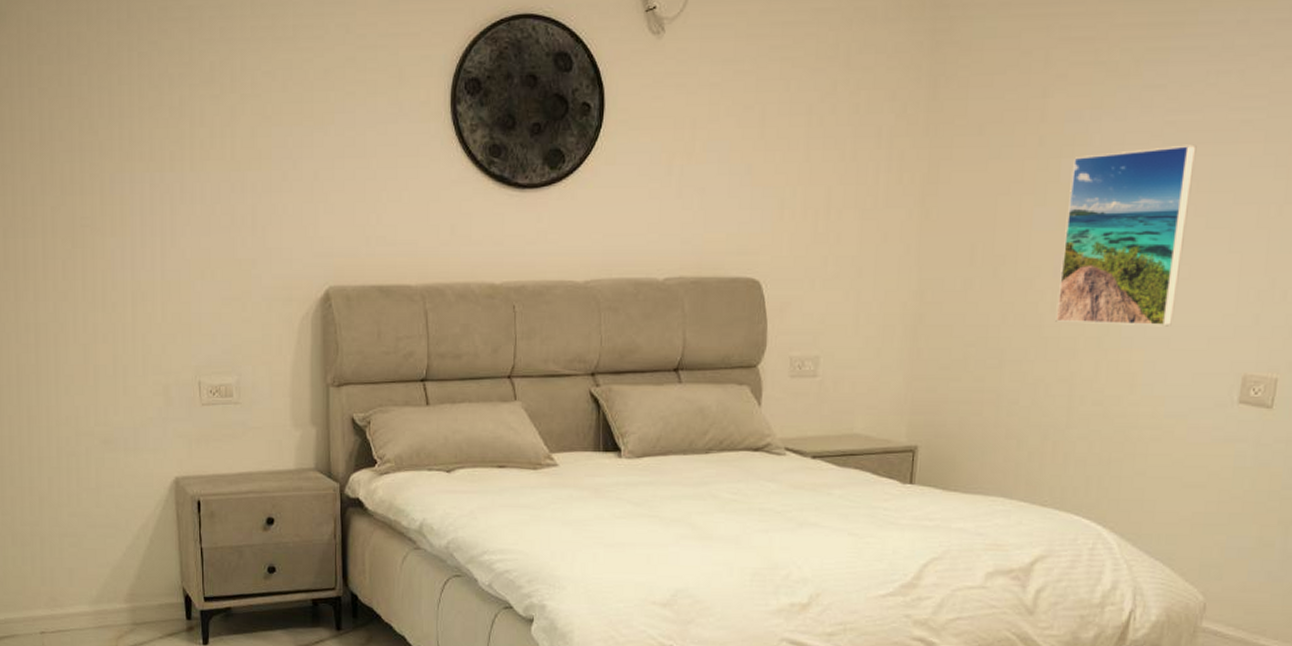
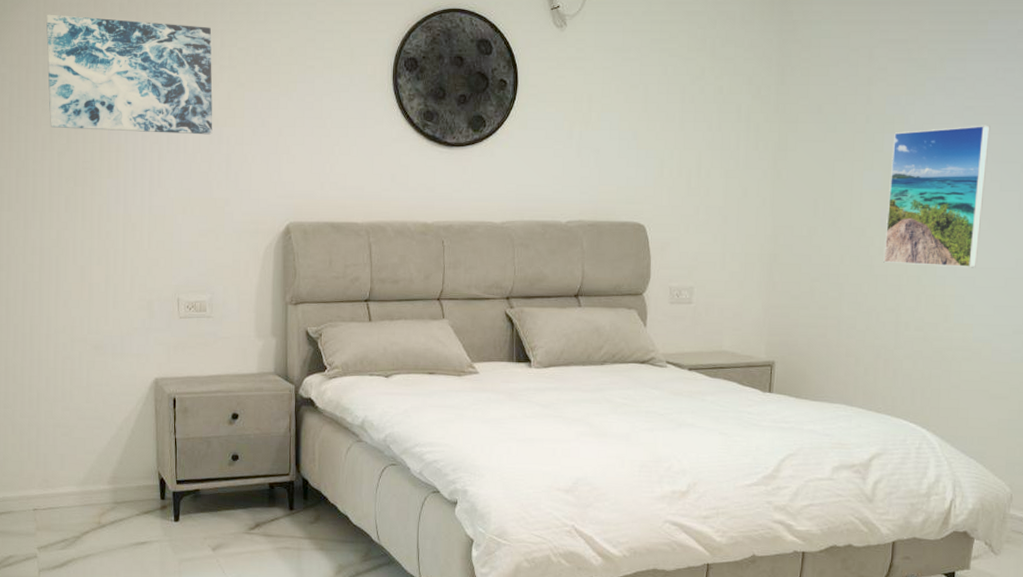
wall art: none [30,35,234,181] -> present [46,14,213,135]

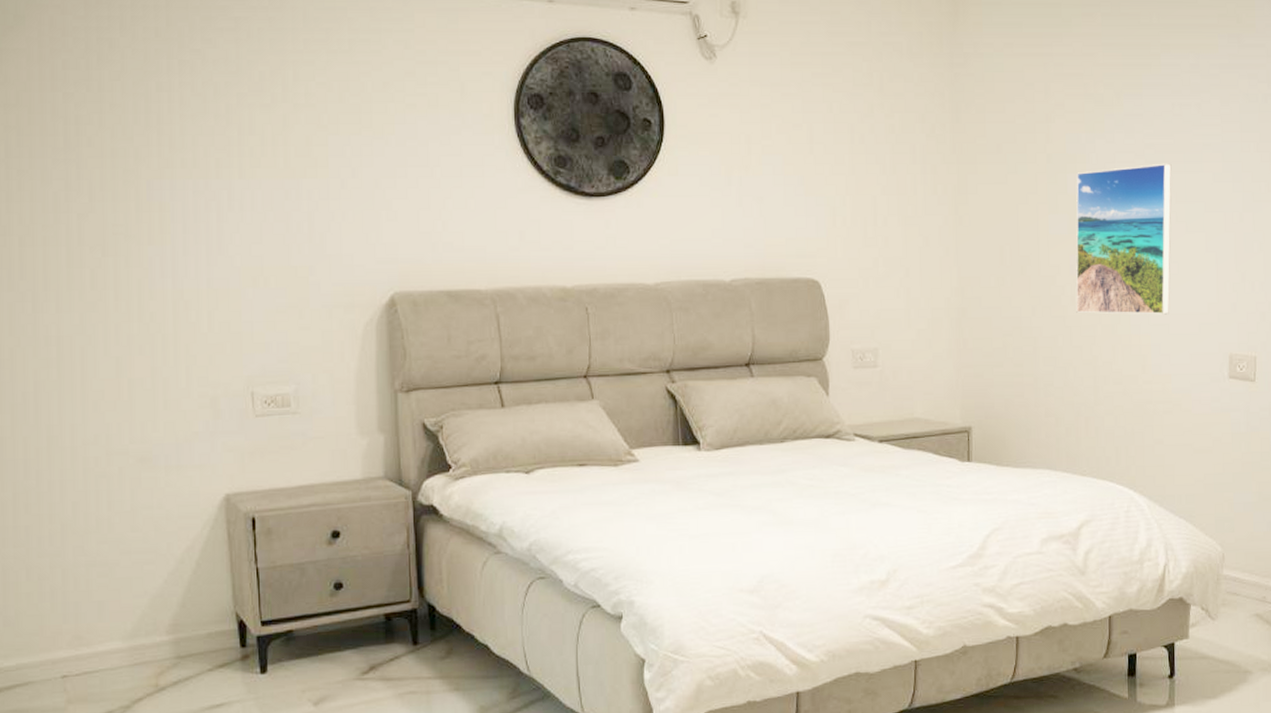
wall art: present [46,14,213,135] -> none [54,40,288,189]

